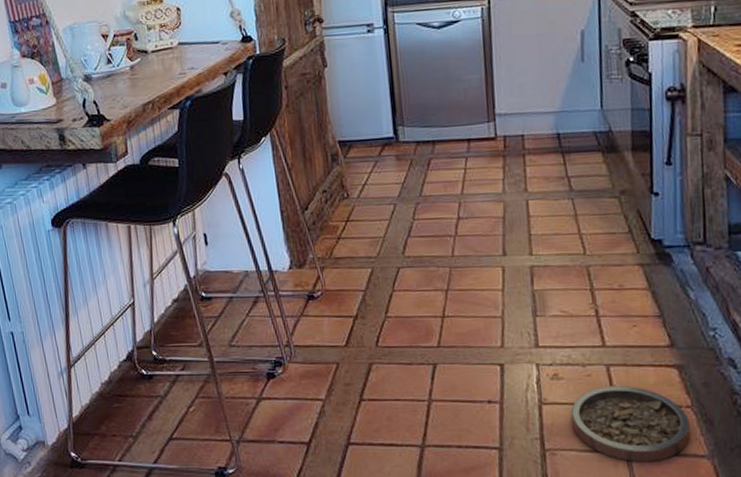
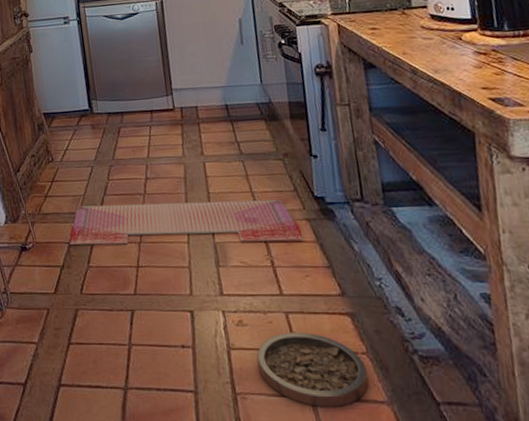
door mat: none [365,241,634,293] -> present [69,199,304,245]

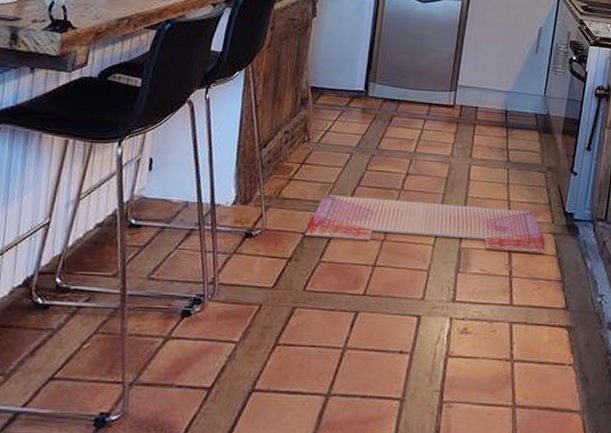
pet bowl: present [257,332,369,407] -> none [470,342,570,416]

